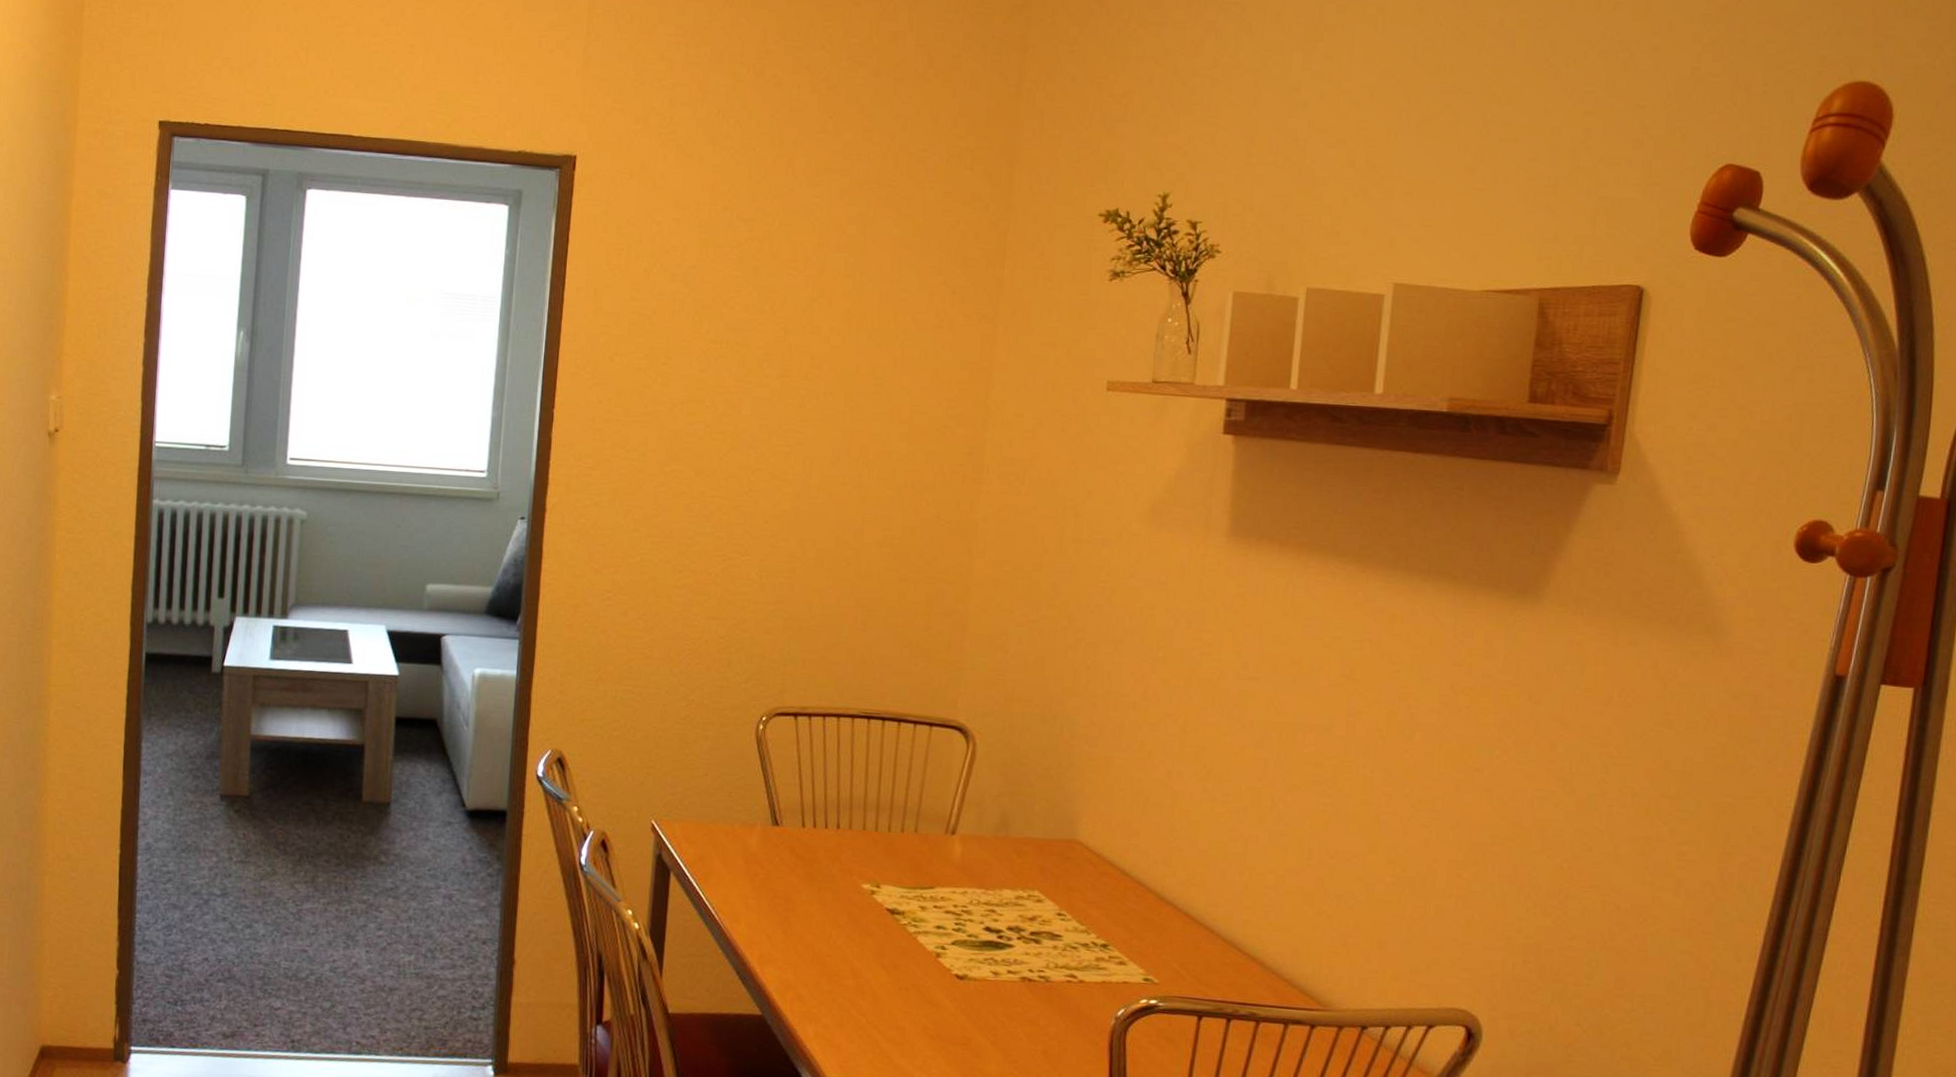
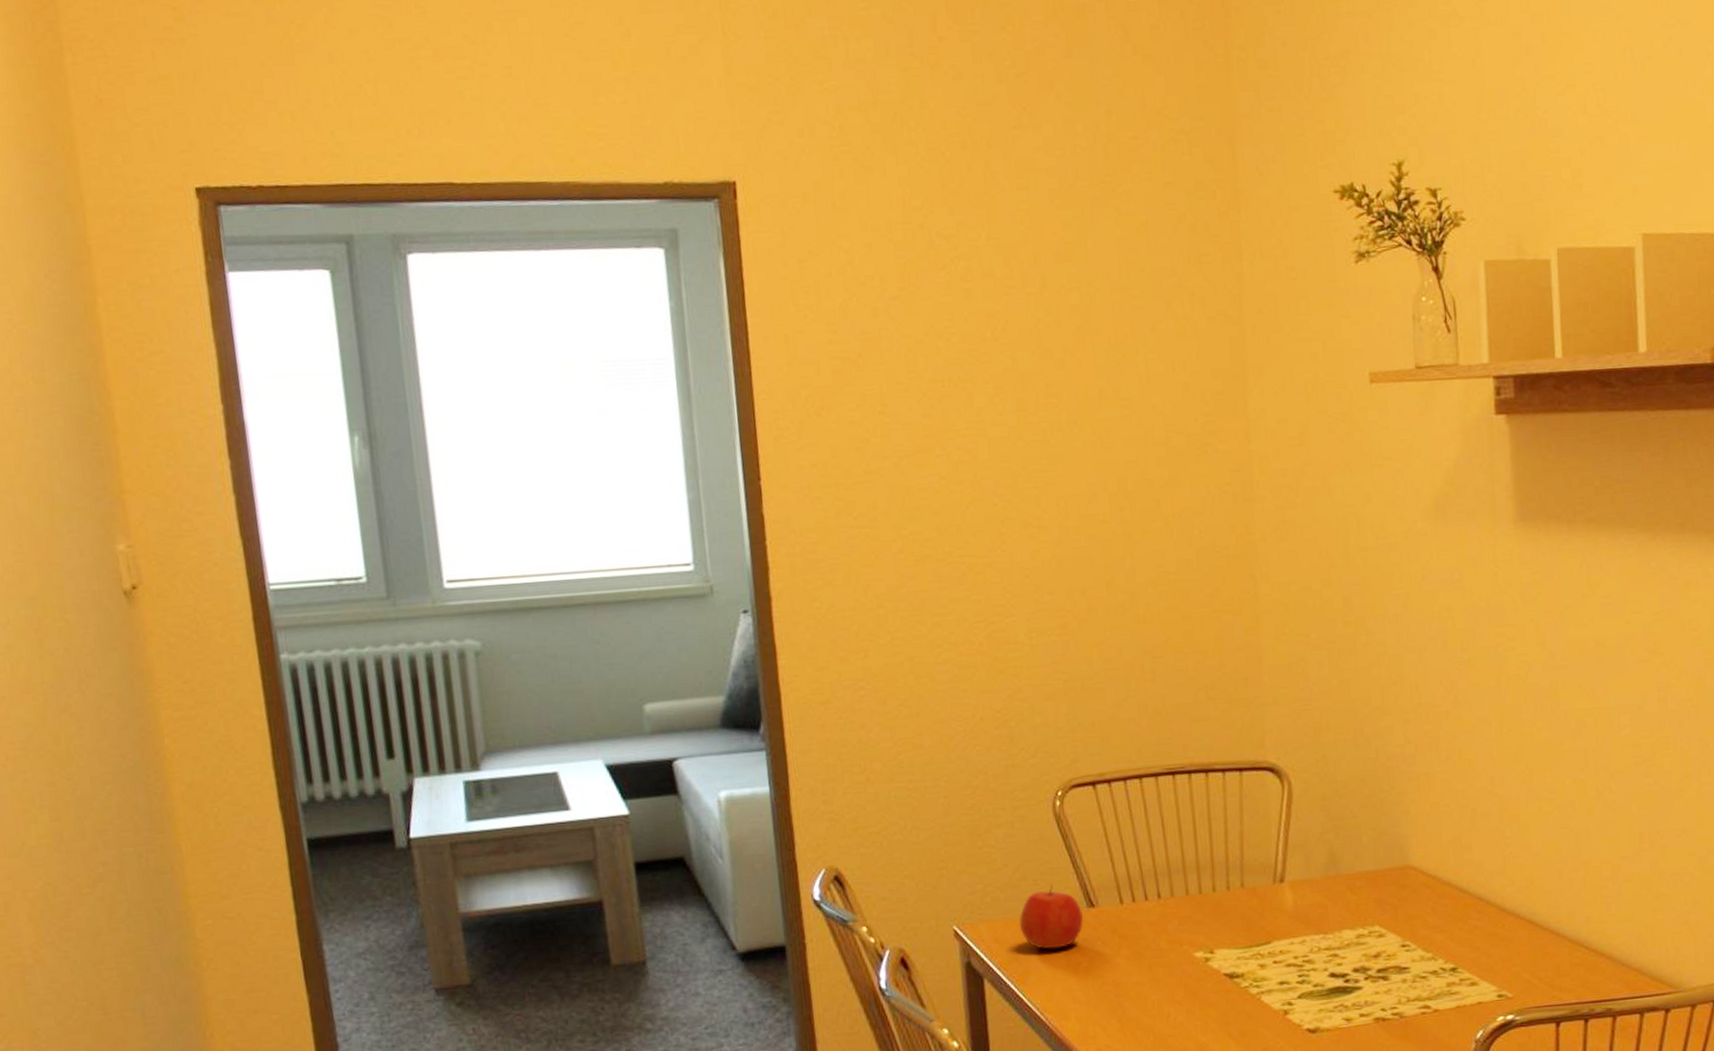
apple: none [709,799,768,857] -> present [1018,884,1084,949]

